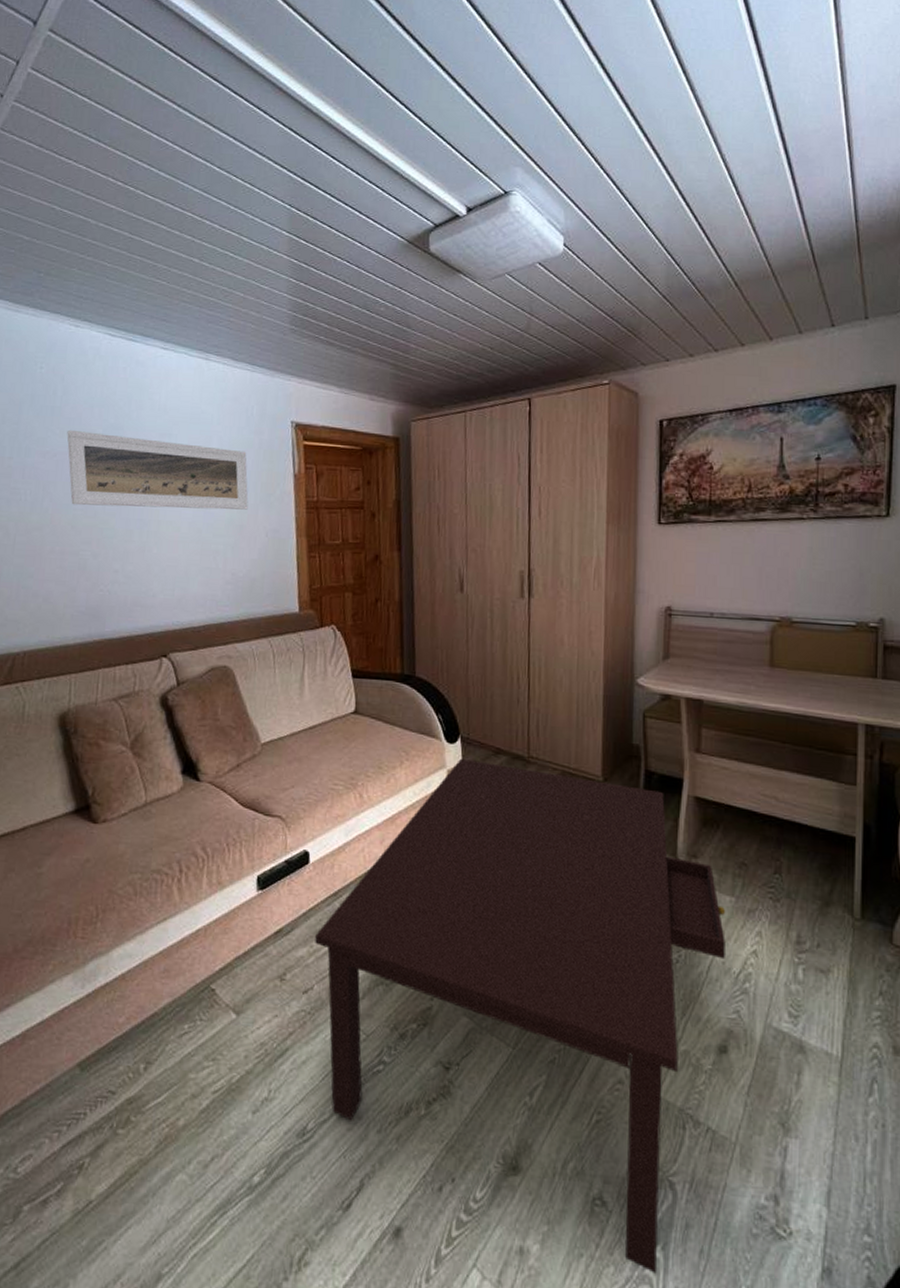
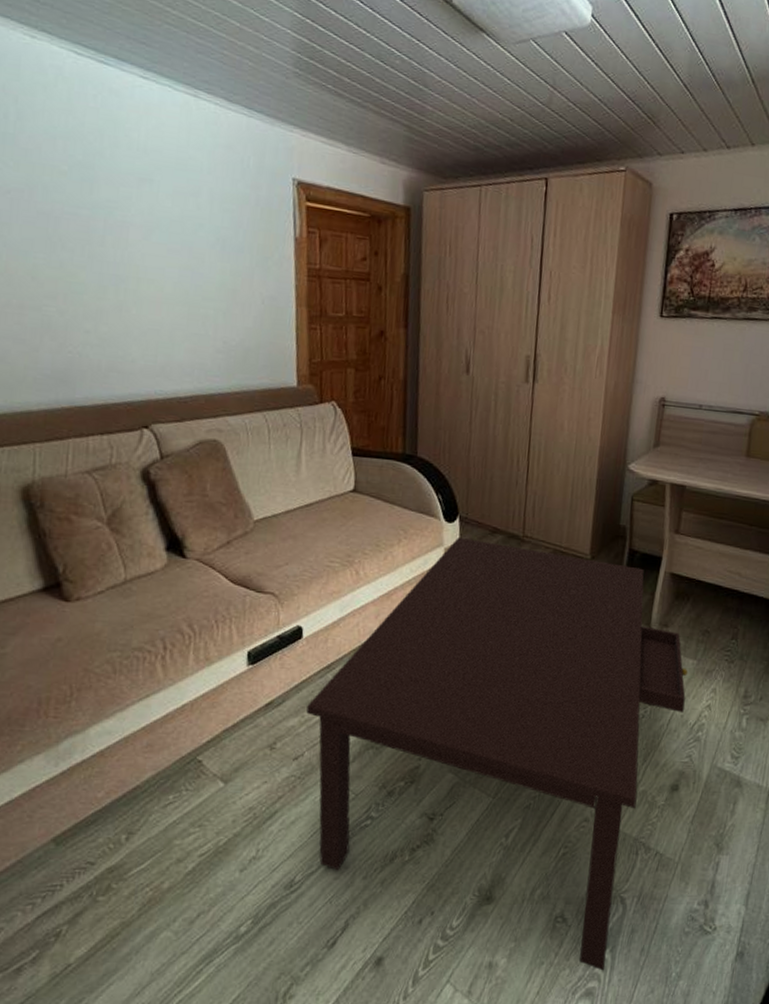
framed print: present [67,429,249,510] -> none [23,162,243,273]

